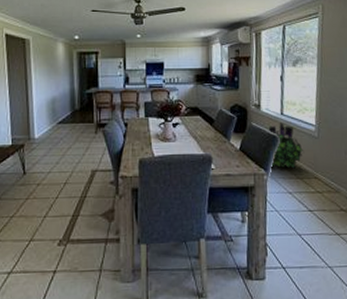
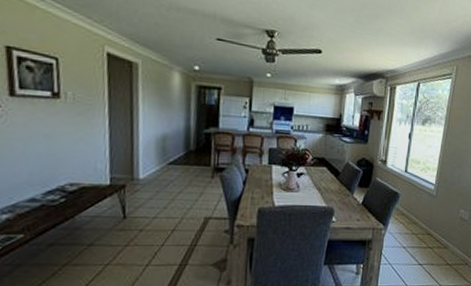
decorative plant: present [268,123,304,169] -> none [388,180,422,225]

